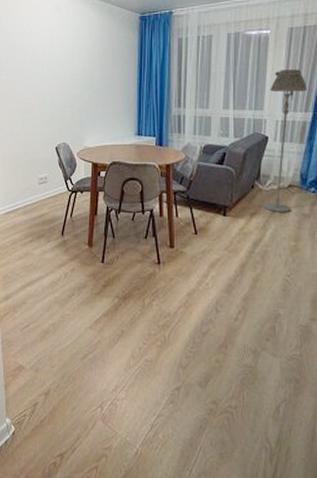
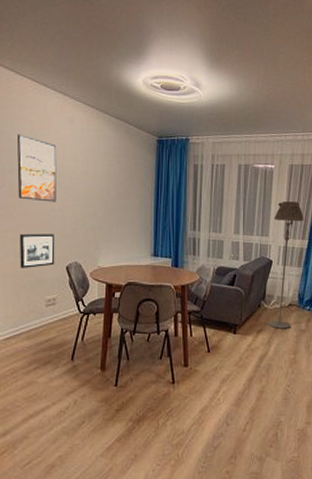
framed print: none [11,26,46,87] -> present [16,134,57,202]
picture frame: none [16,117,46,149] -> present [20,233,55,268]

